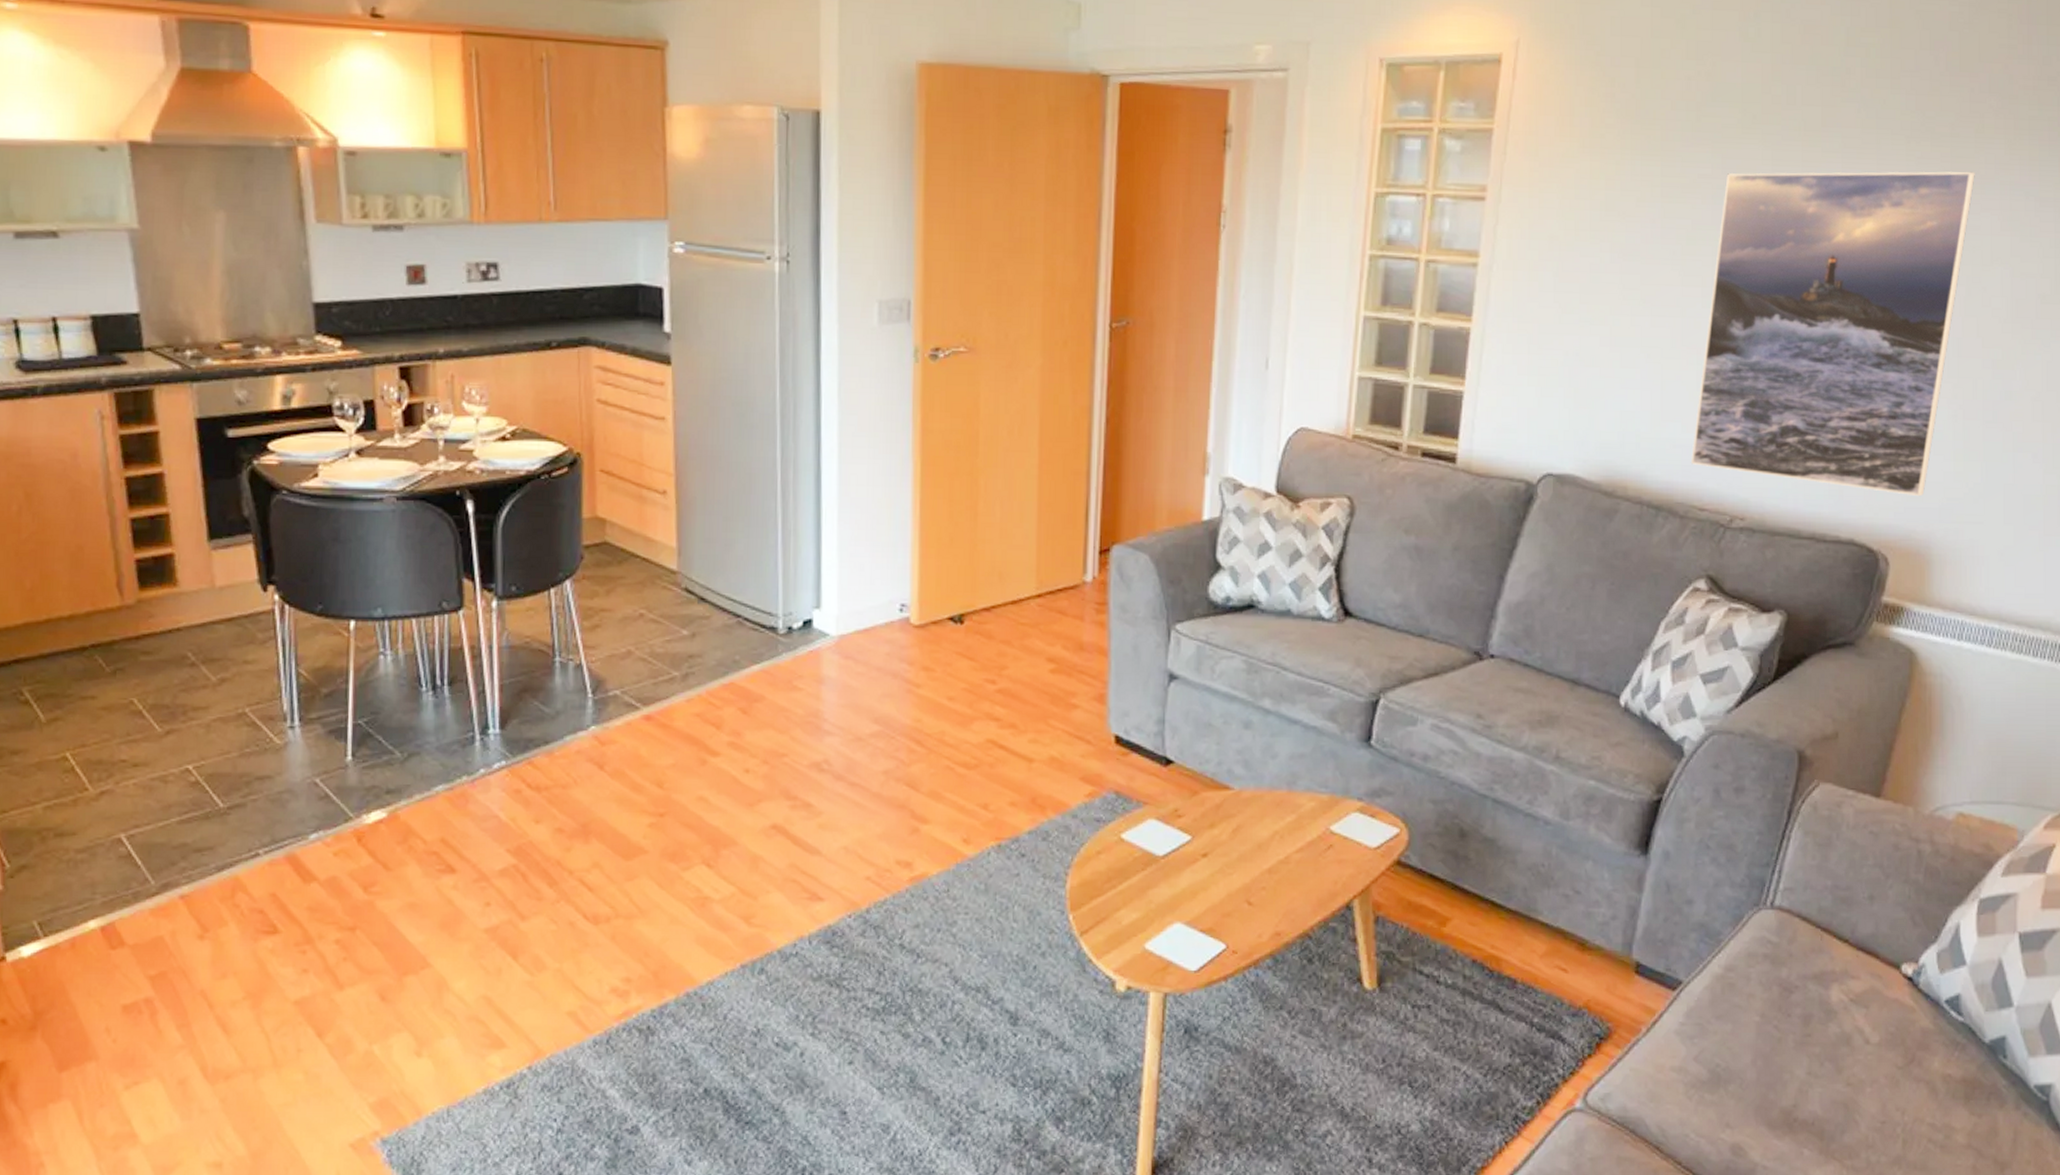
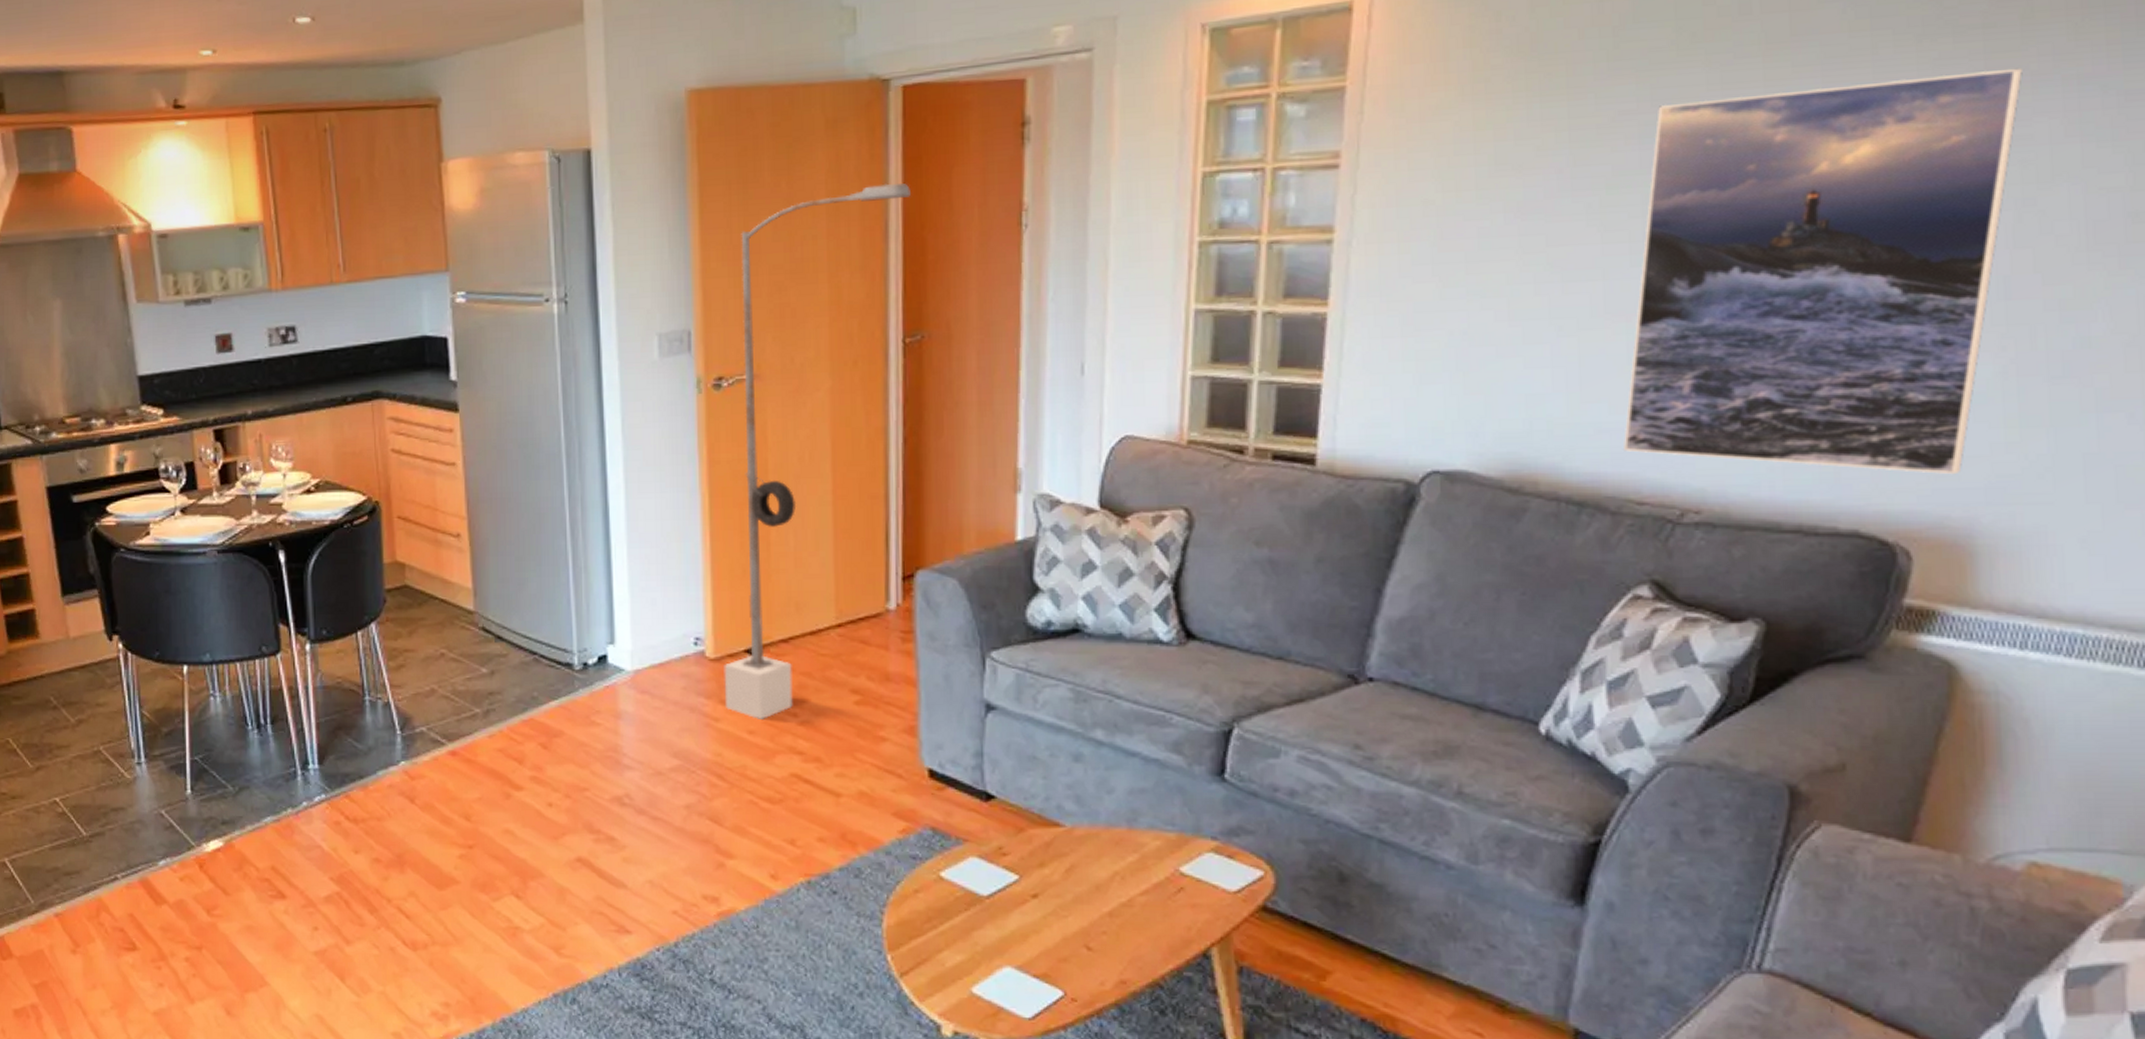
street lamp: none [926,174,1123,686] -> present [724,183,911,719]

